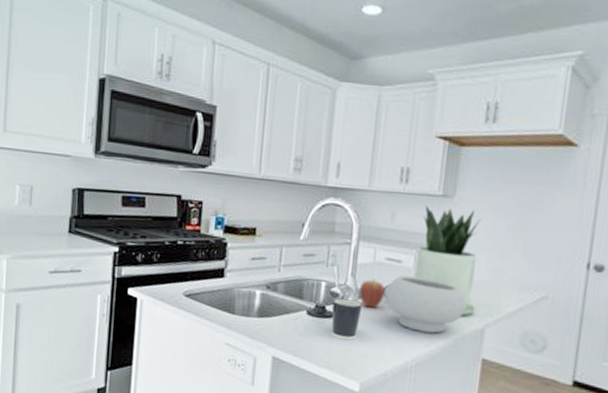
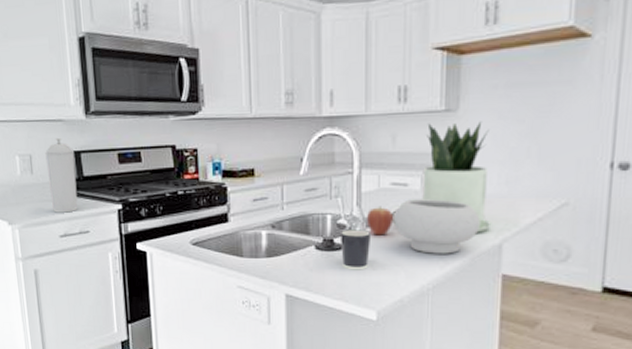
canister: none [46,172,78,249] -> present [45,137,78,213]

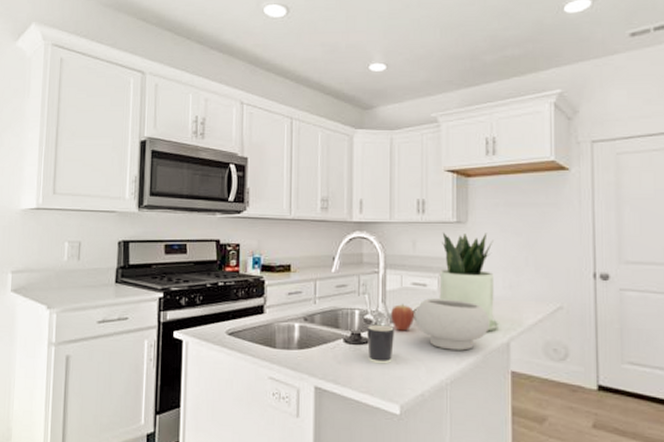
canister: present [45,137,78,213] -> none [94,227,124,299]

